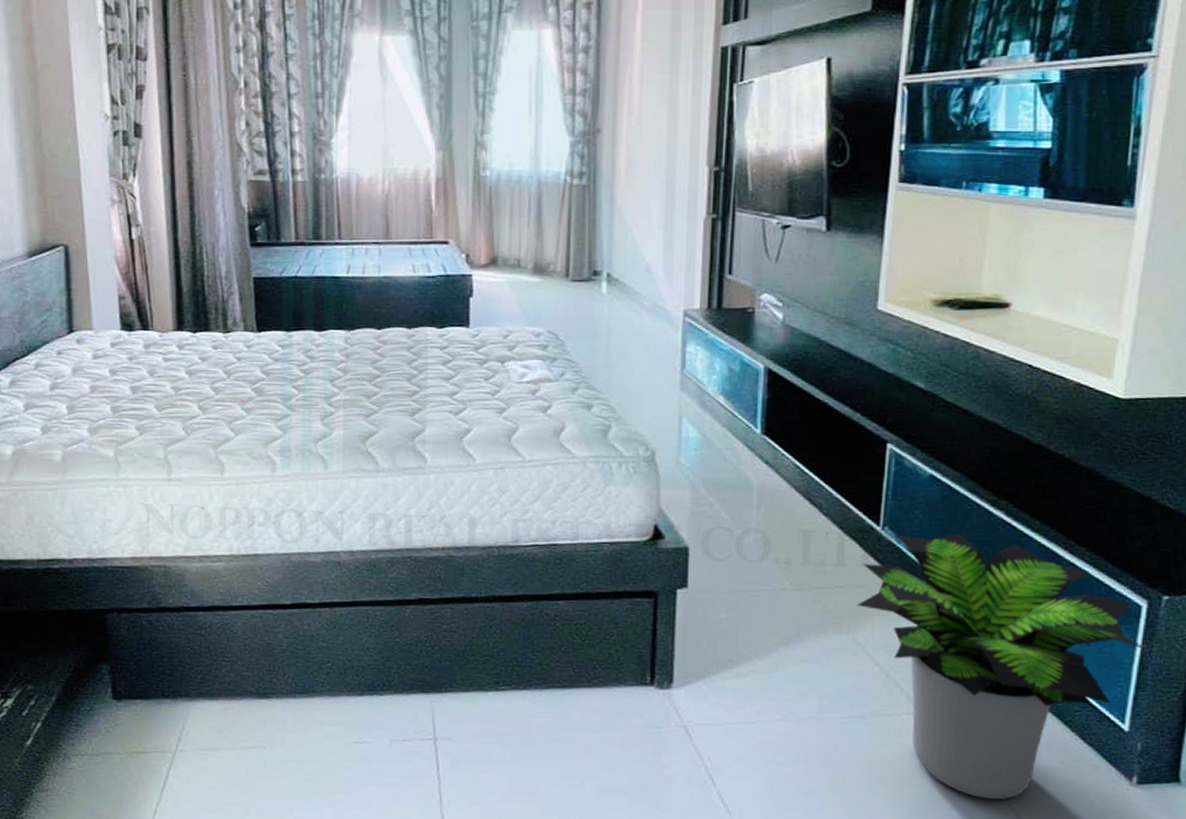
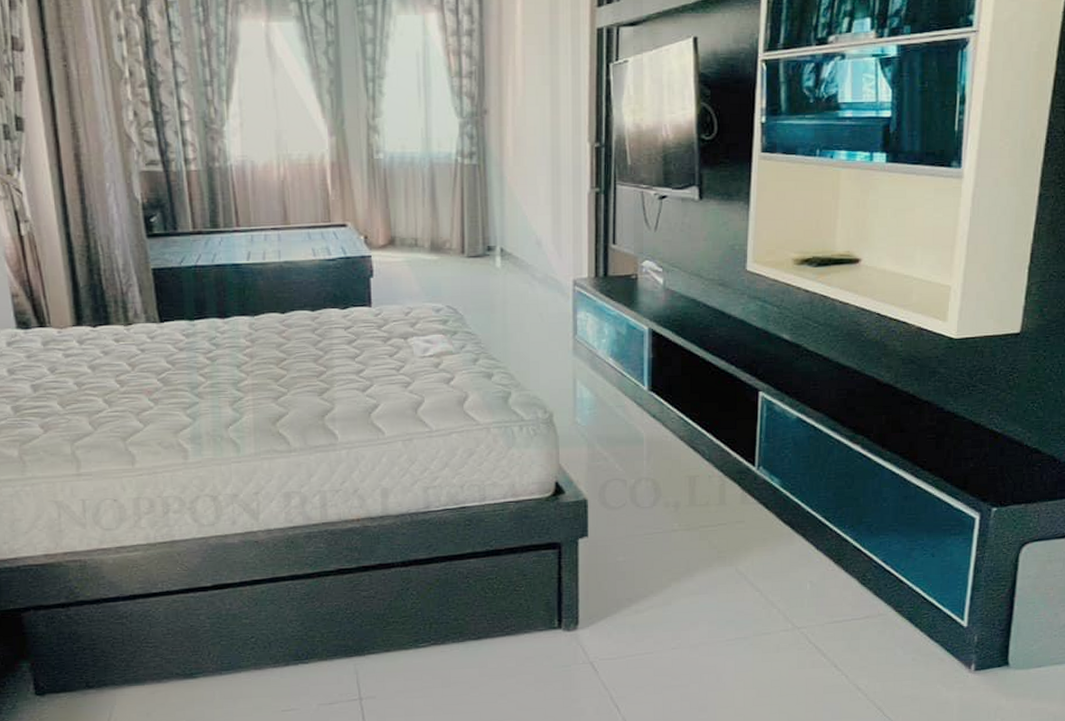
potted plant: present [857,533,1149,800] -> none [738,468,982,698]

